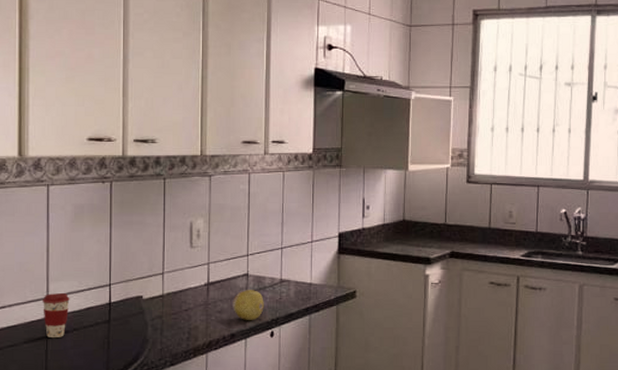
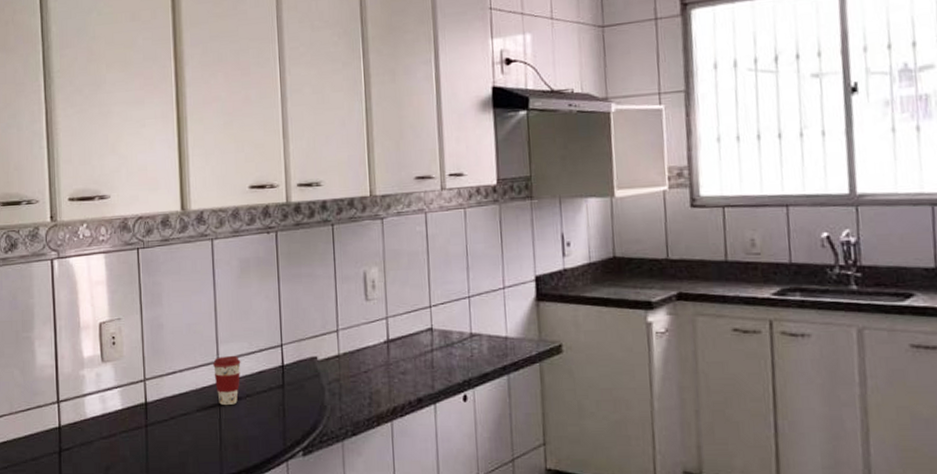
fruit: present [233,290,264,320] -> none [417,347,454,382]

